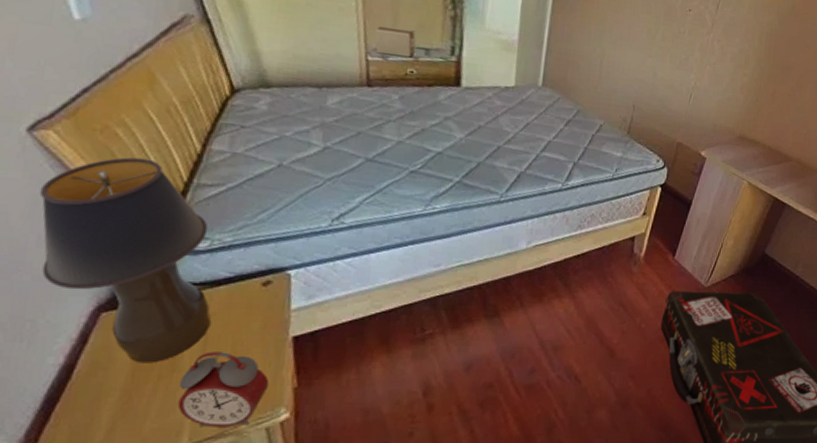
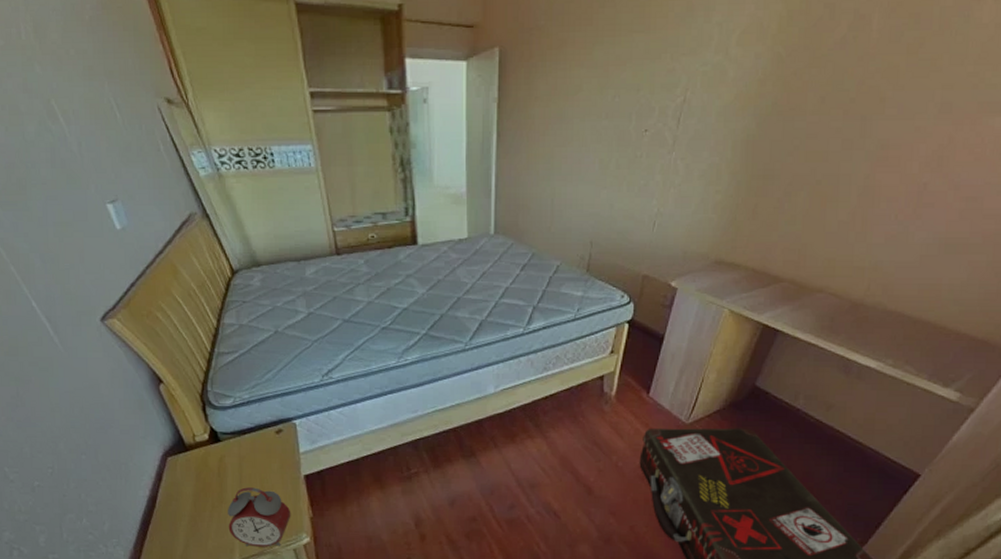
table lamp: present [39,157,211,363] -> none [115,335,242,496]
box: present [374,26,416,58] -> none [337,198,374,224]

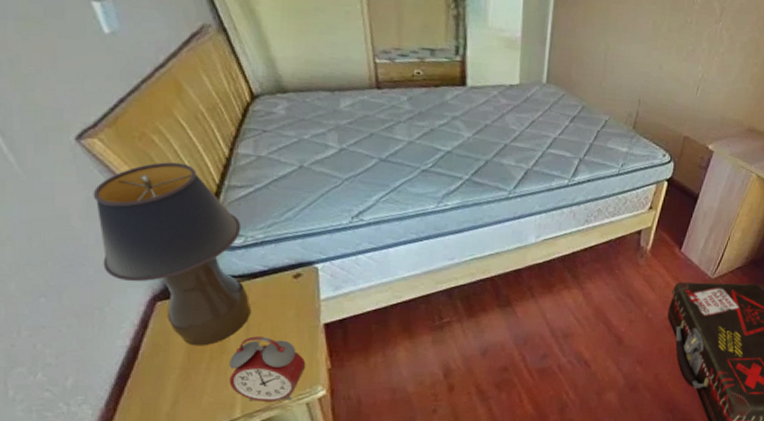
table lamp: none [115,335,242,496] -> present [93,162,251,346]

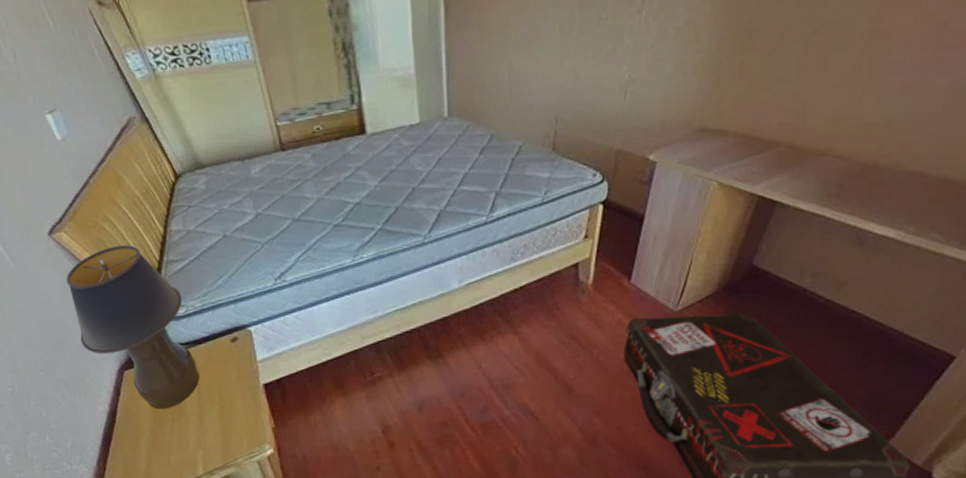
alarm clock: present [229,336,306,402] -> none [188,399,253,460]

